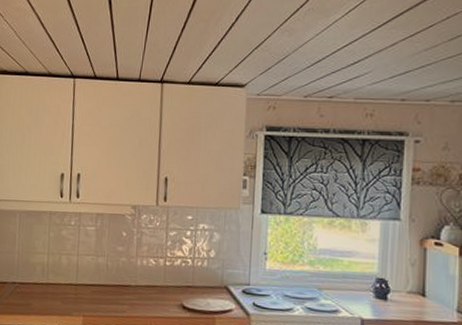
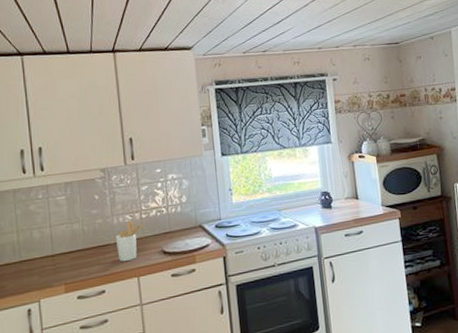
utensil holder: none [136,266,168,308] -> present [115,221,145,262]

